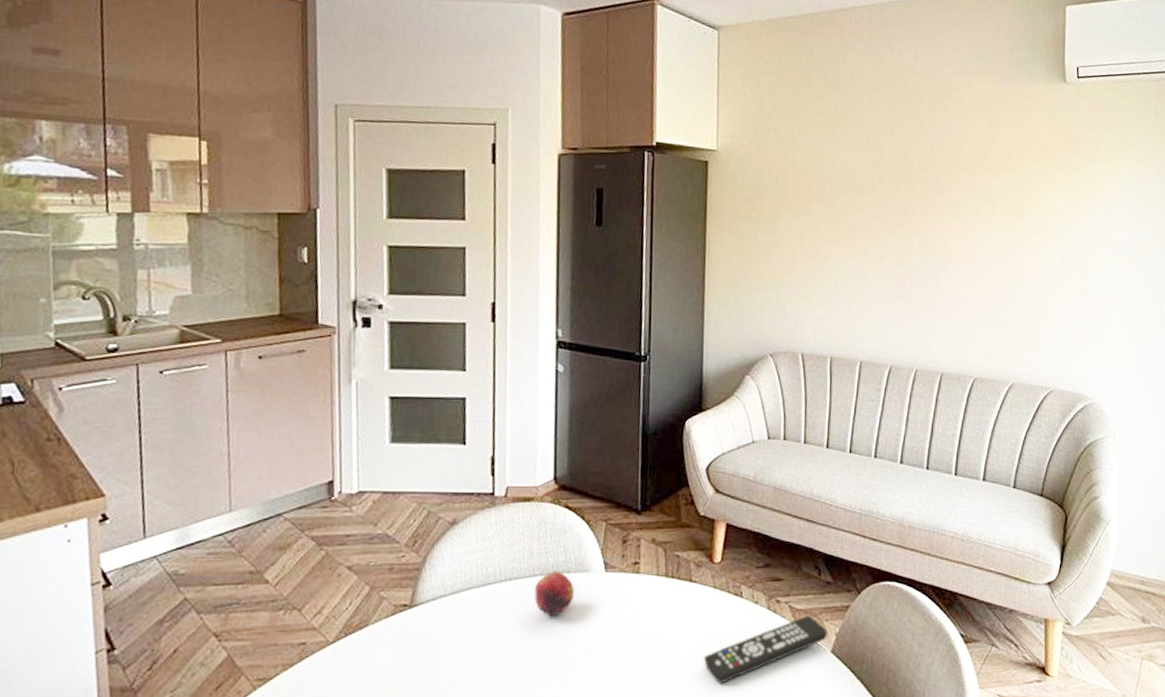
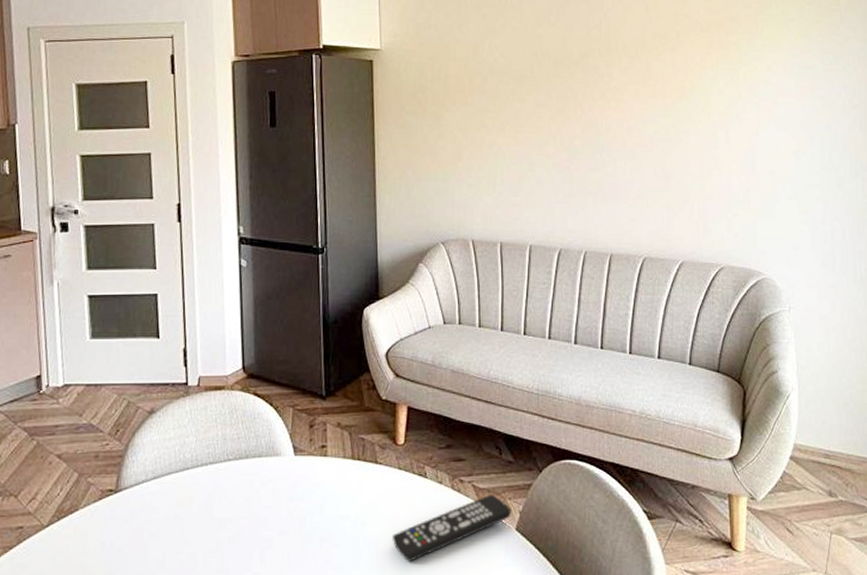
fruit: present [534,570,574,617] -> none [229,455,266,499]

